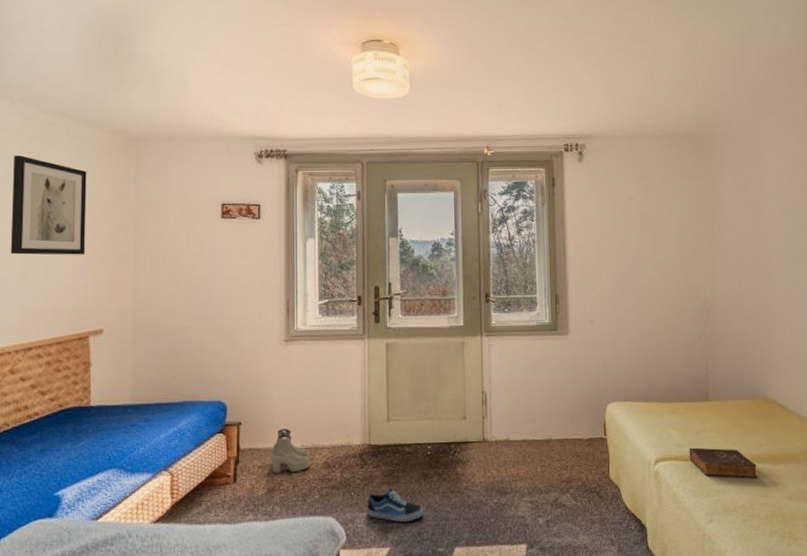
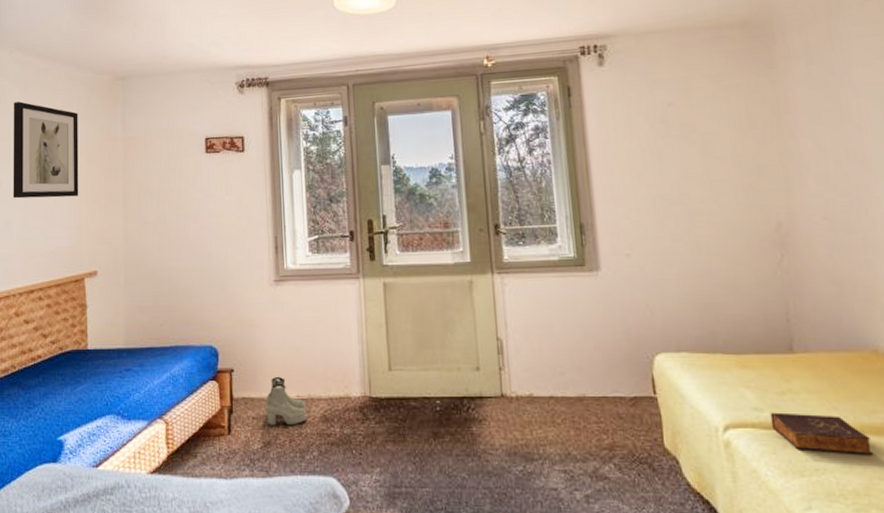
shoe: present [367,488,423,522] -> none [371,447,435,487]

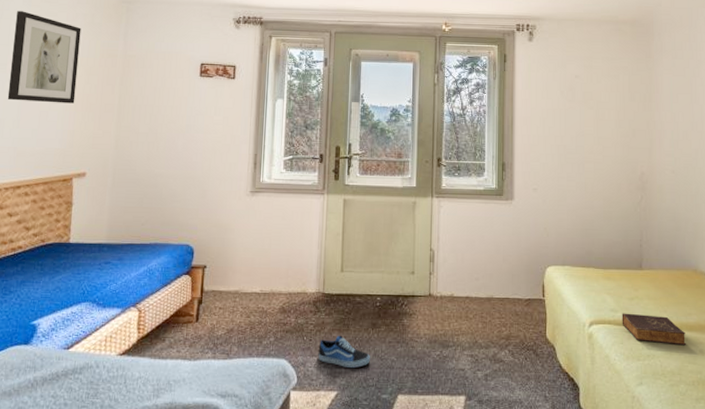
boots: present [265,376,306,426] -> none [232,273,268,316]
shoe: none [371,447,435,487] -> present [318,335,370,368]

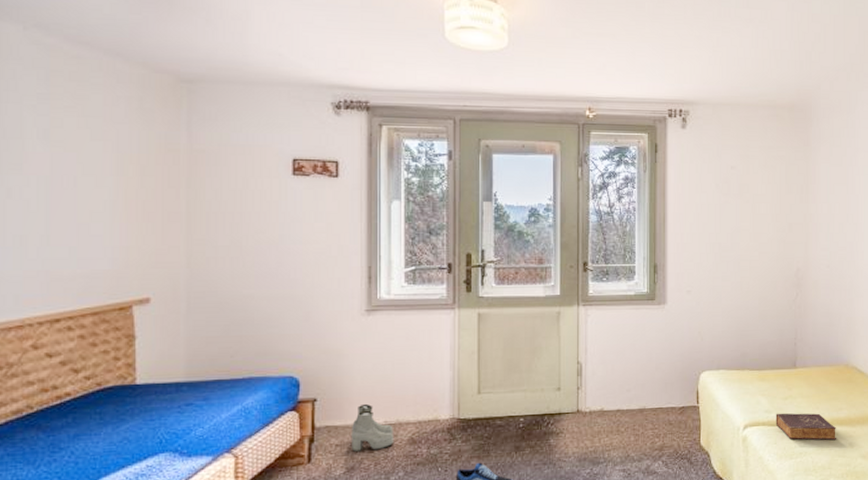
wall art: present [7,11,81,104] -> none [28,92,126,213]
boots: none [232,273,268,316] -> present [350,403,393,452]

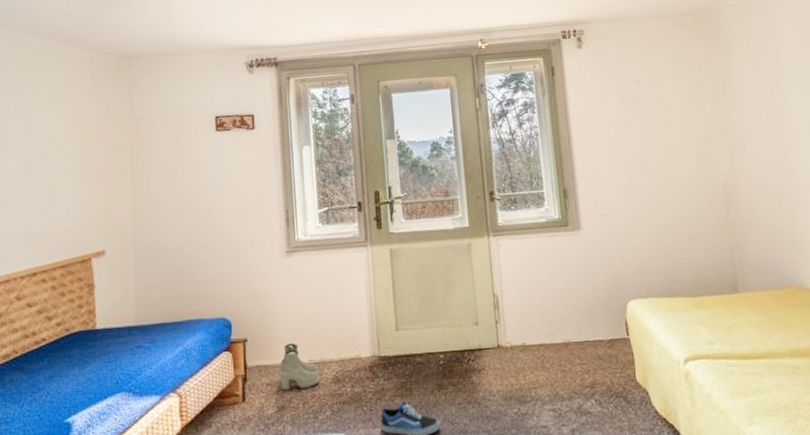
book: present [775,413,836,441] -> none [720,343,799,375]

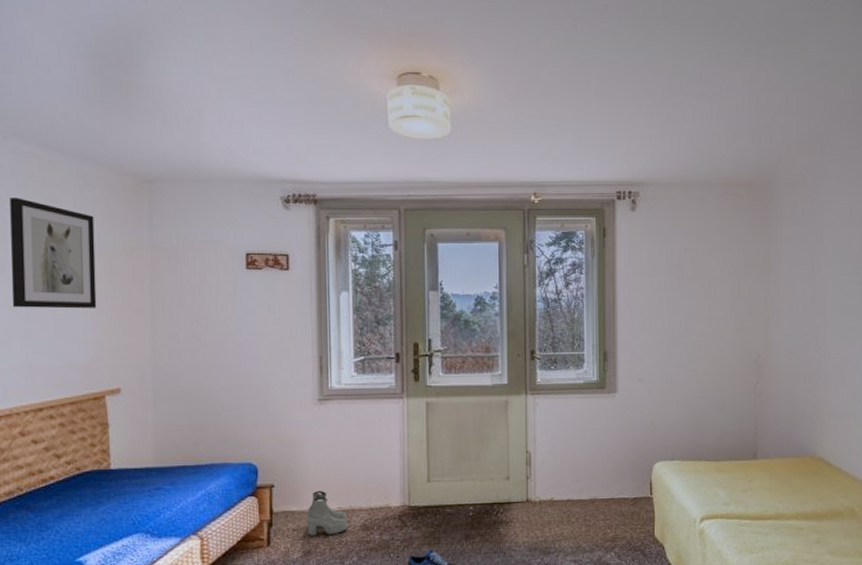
wall art: none [11,82,84,181] -> present [10,198,97,309]

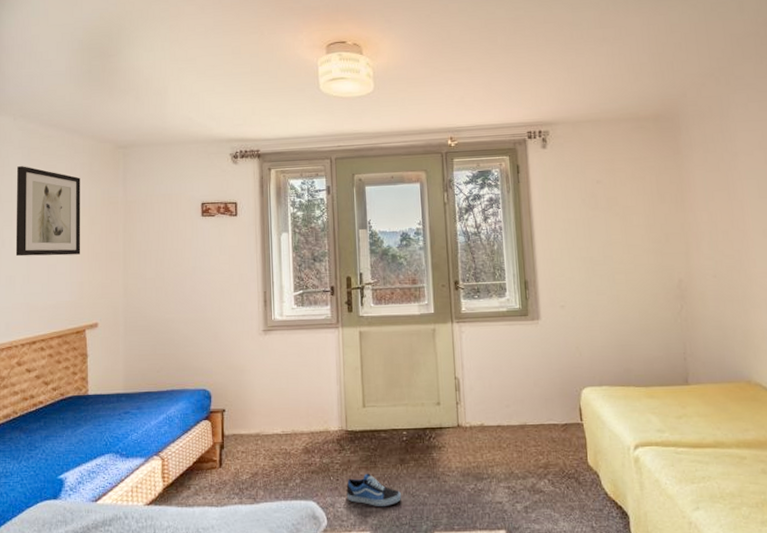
boots: present [306,490,347,536] -> none [254,414,290,458]

